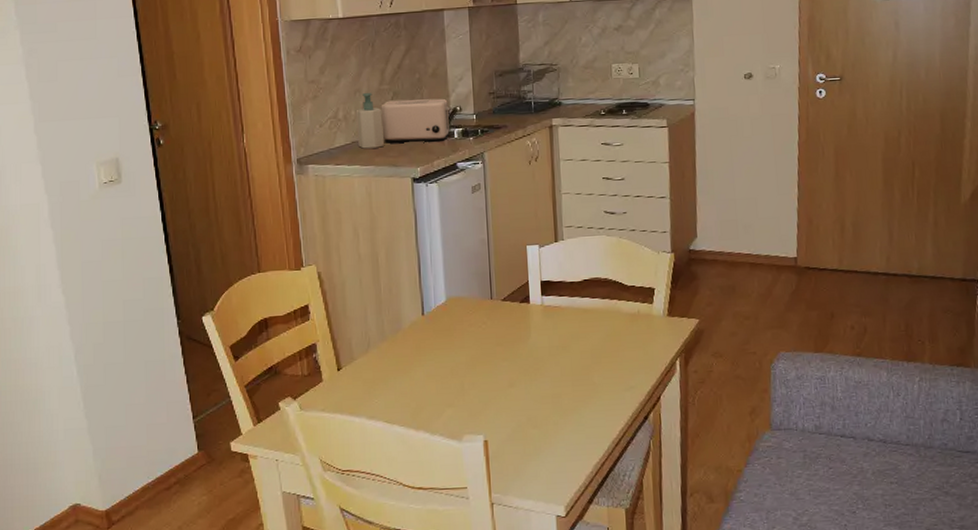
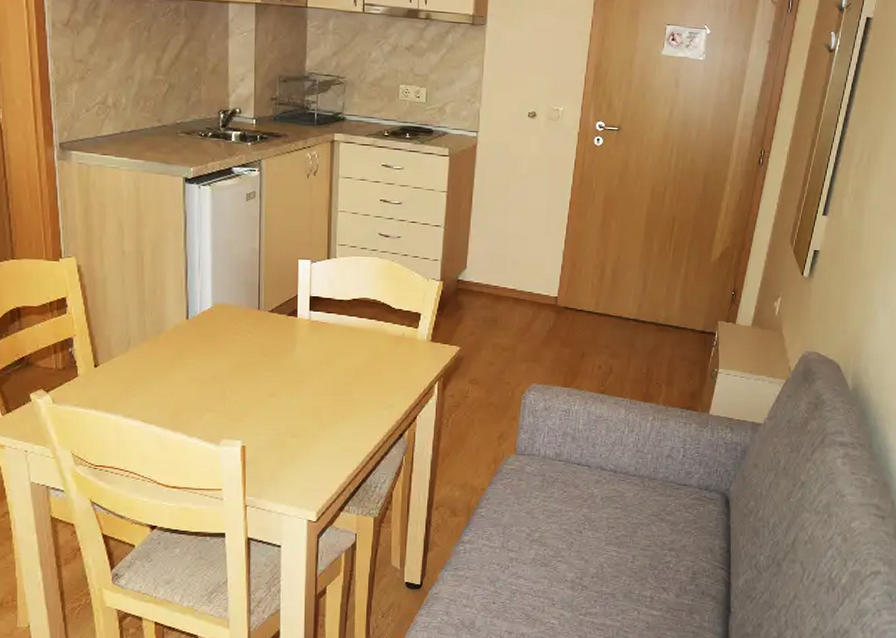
soap bottle: present [355,93,384,149] -> none [126,81,156,142]
toaster: present [381,98,451,143] -> none [154,92,230,144]

